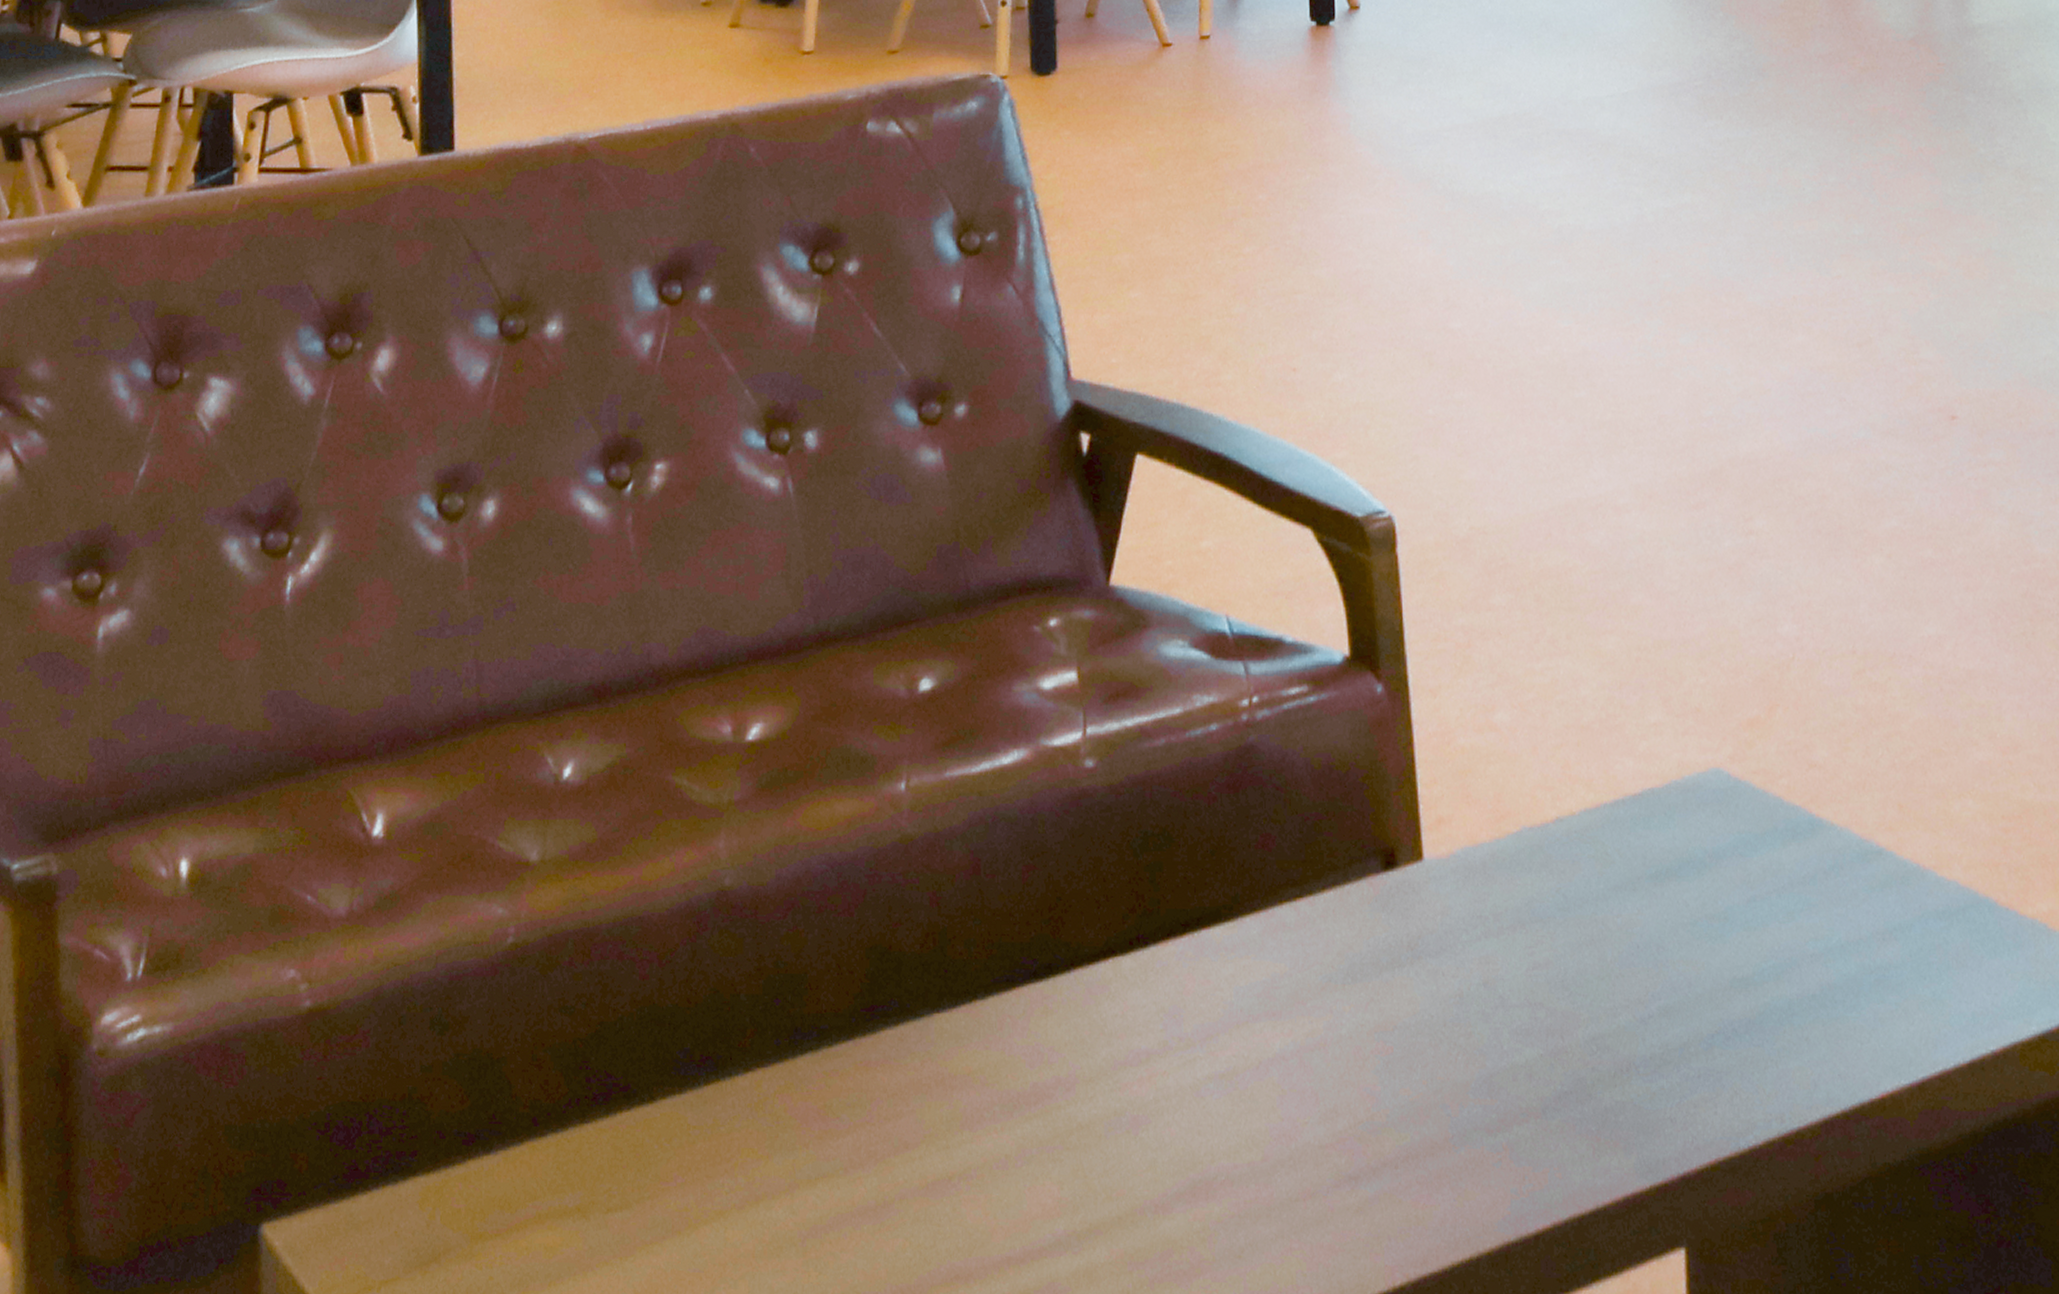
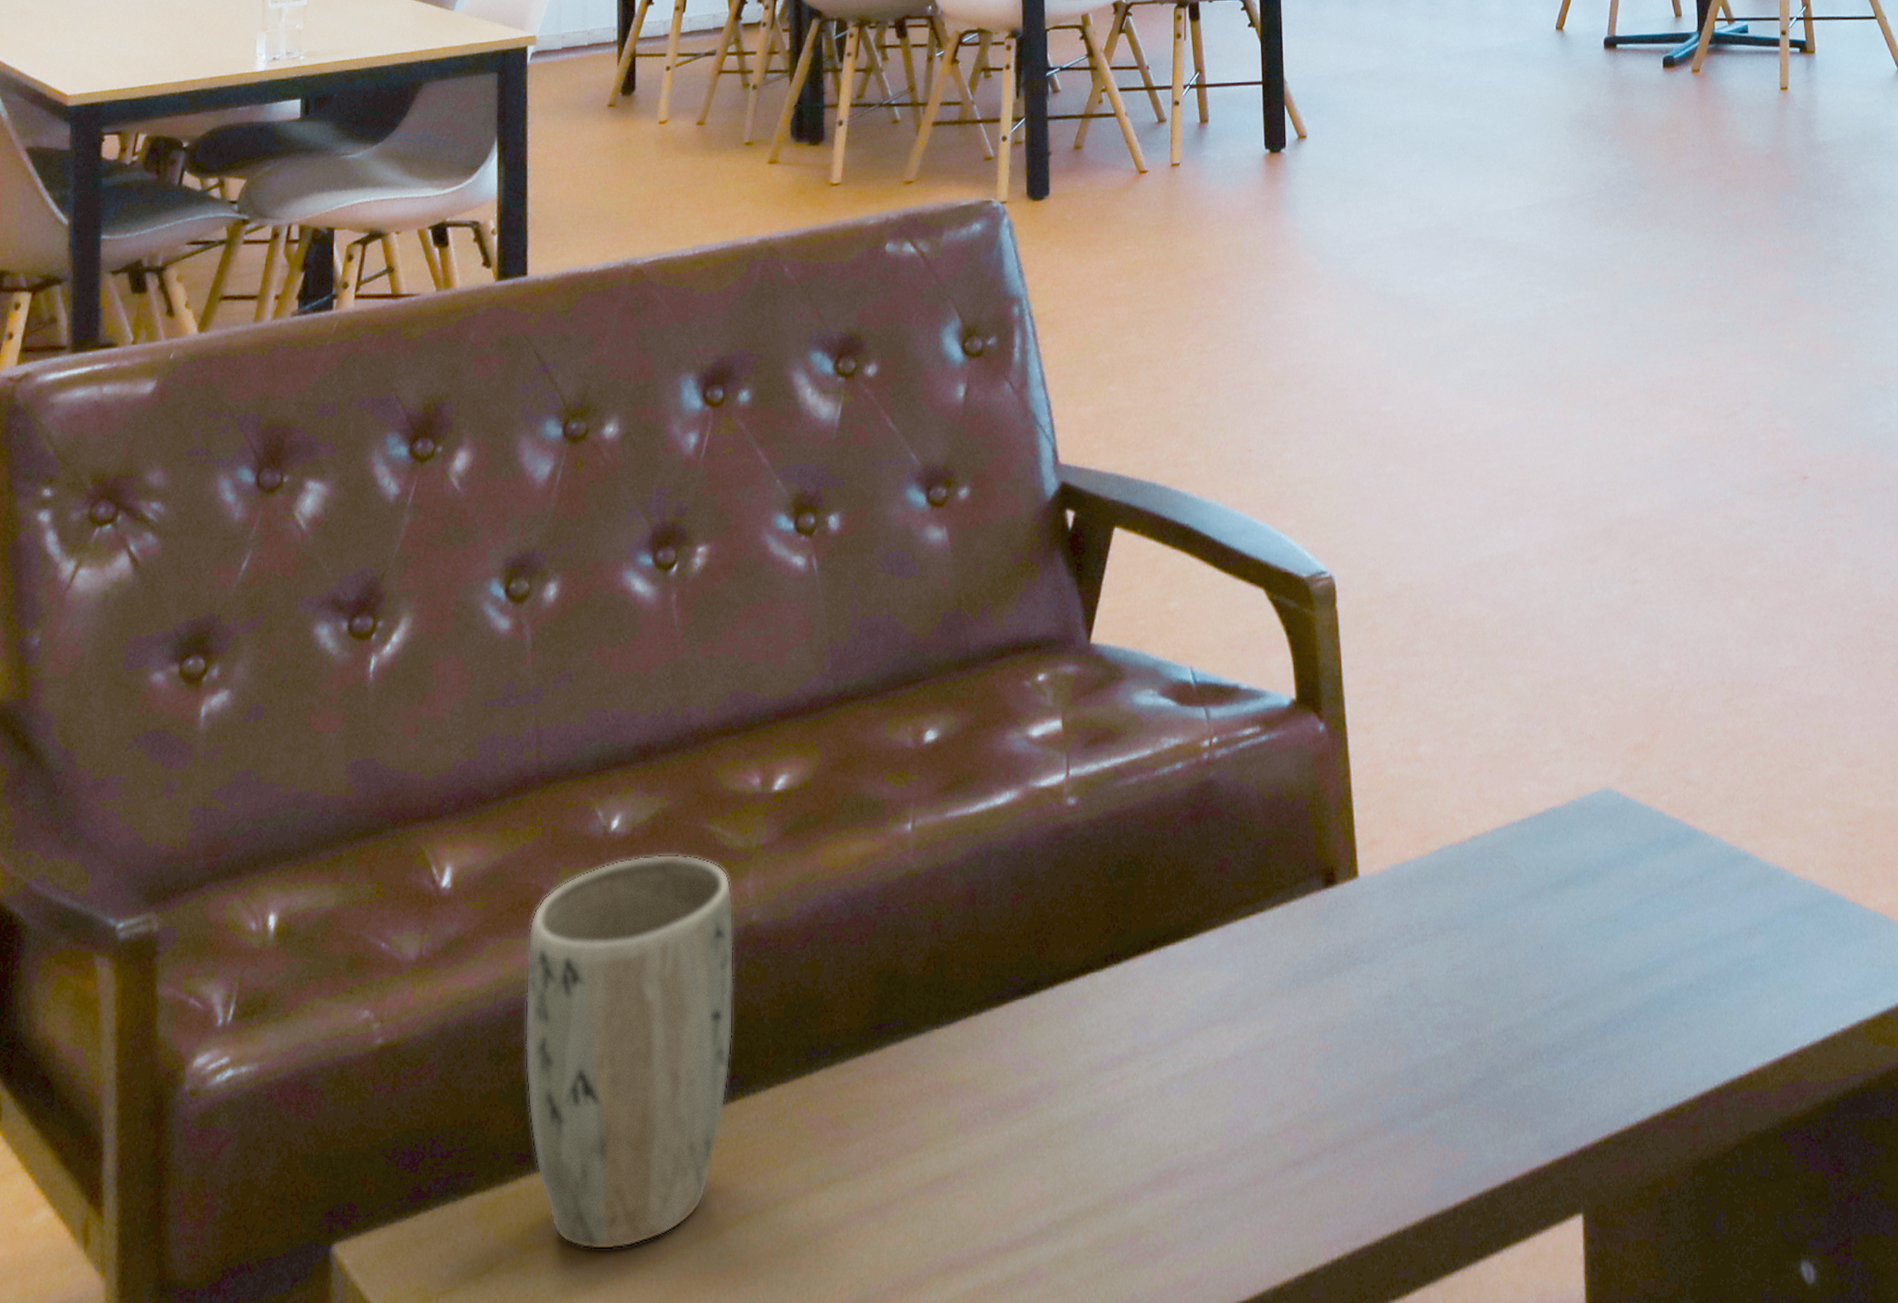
plant pot: none [470,807,706,1243] -> present [524,854,734,1250]

